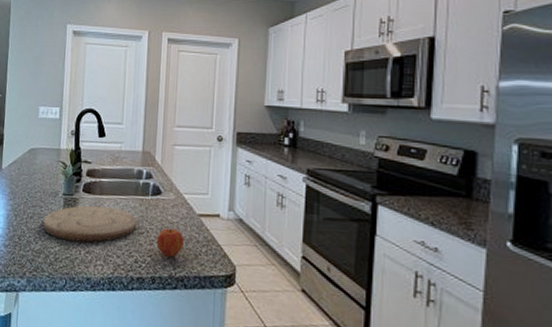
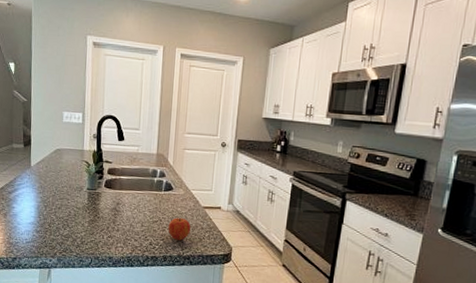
cutting board: present [43,205,137,243] -> none [70,198,152,229]

